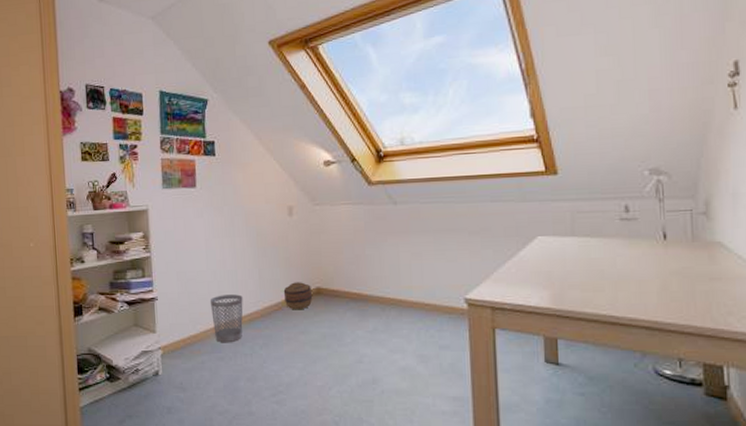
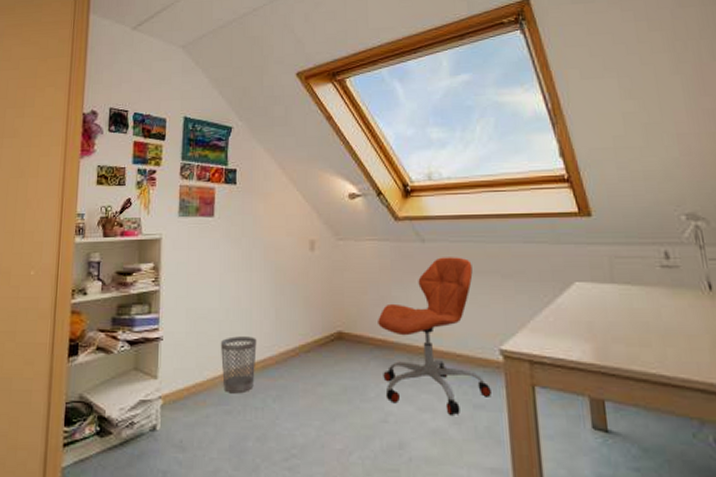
basket: present [283,282,313,309] -> none [301,325,334,356]
office chair: none [353,217,456,355] -> present [378,257,491,415]

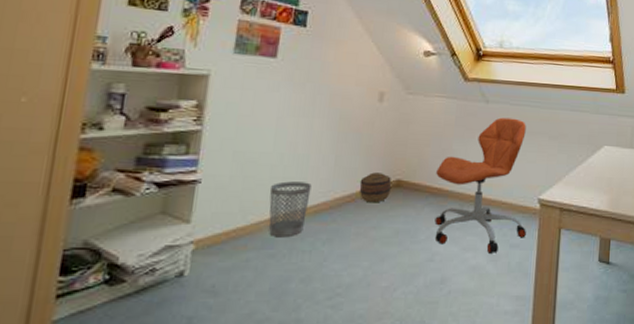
basket: none [301,325,334,356] -> present [359,172,392,202]

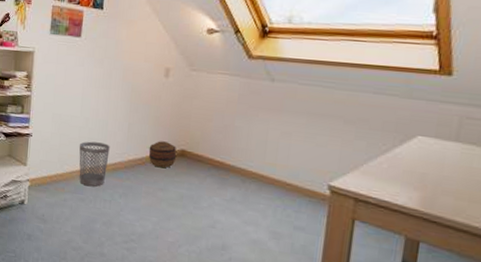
office chair: present [434,117,526,253] -> none [216,97,317,232]

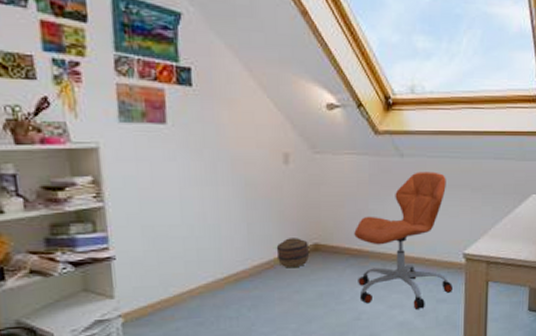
wastebasket: present [79,141,110,187] -> none [185,252,228,307]
office chair: none [216,97,317,232] -> present [354,172,452,309]

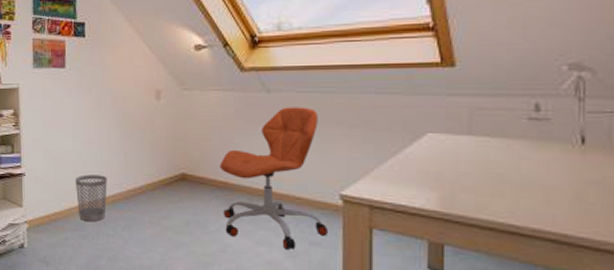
wastebasket: none [185,252,228,307] -> present [75,174,107,222]
basket: present [276,238,310,267] -> none [148,166,178,194]

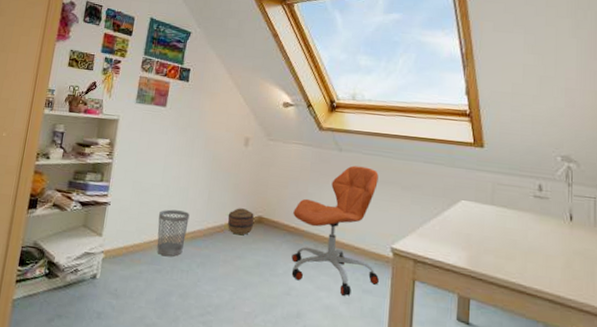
basket: none [148,166,178,194] -> present [227,208,254,235]

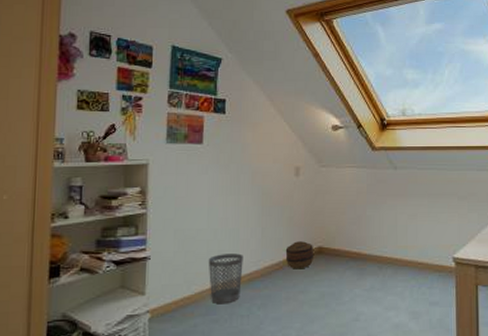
office chair: present [291,165,379,296] -> none [354,182,444,312]

